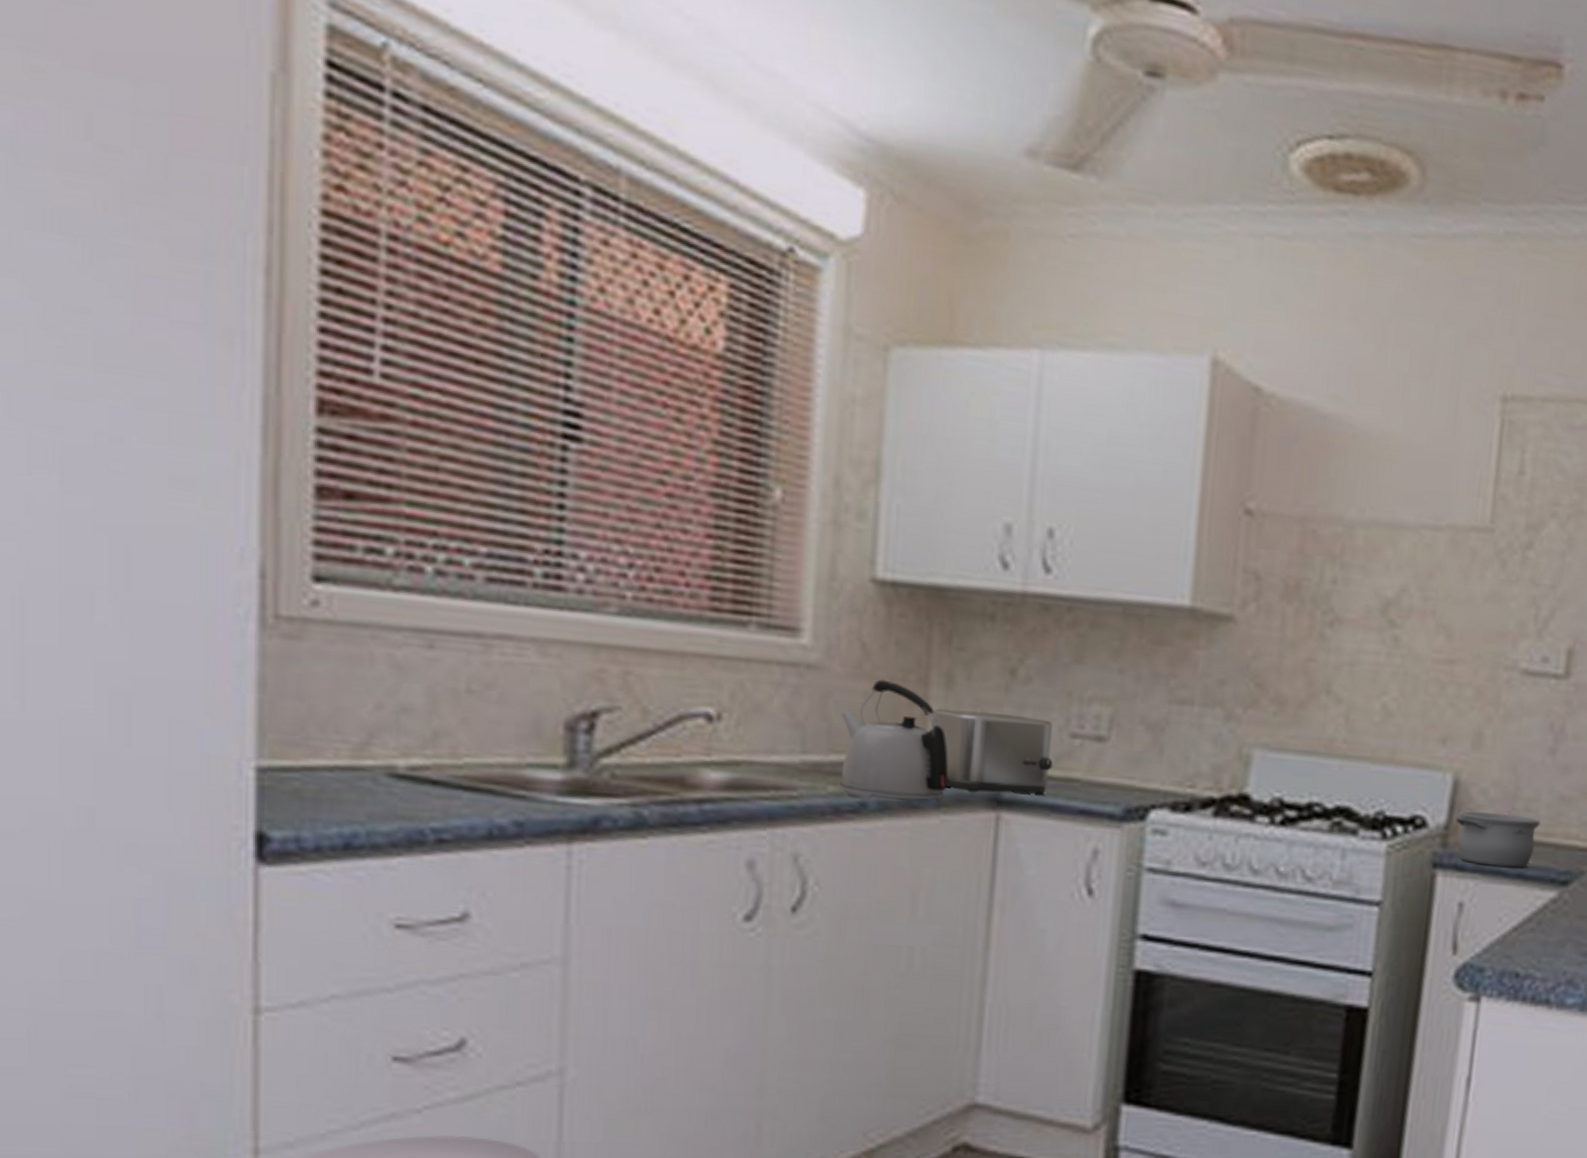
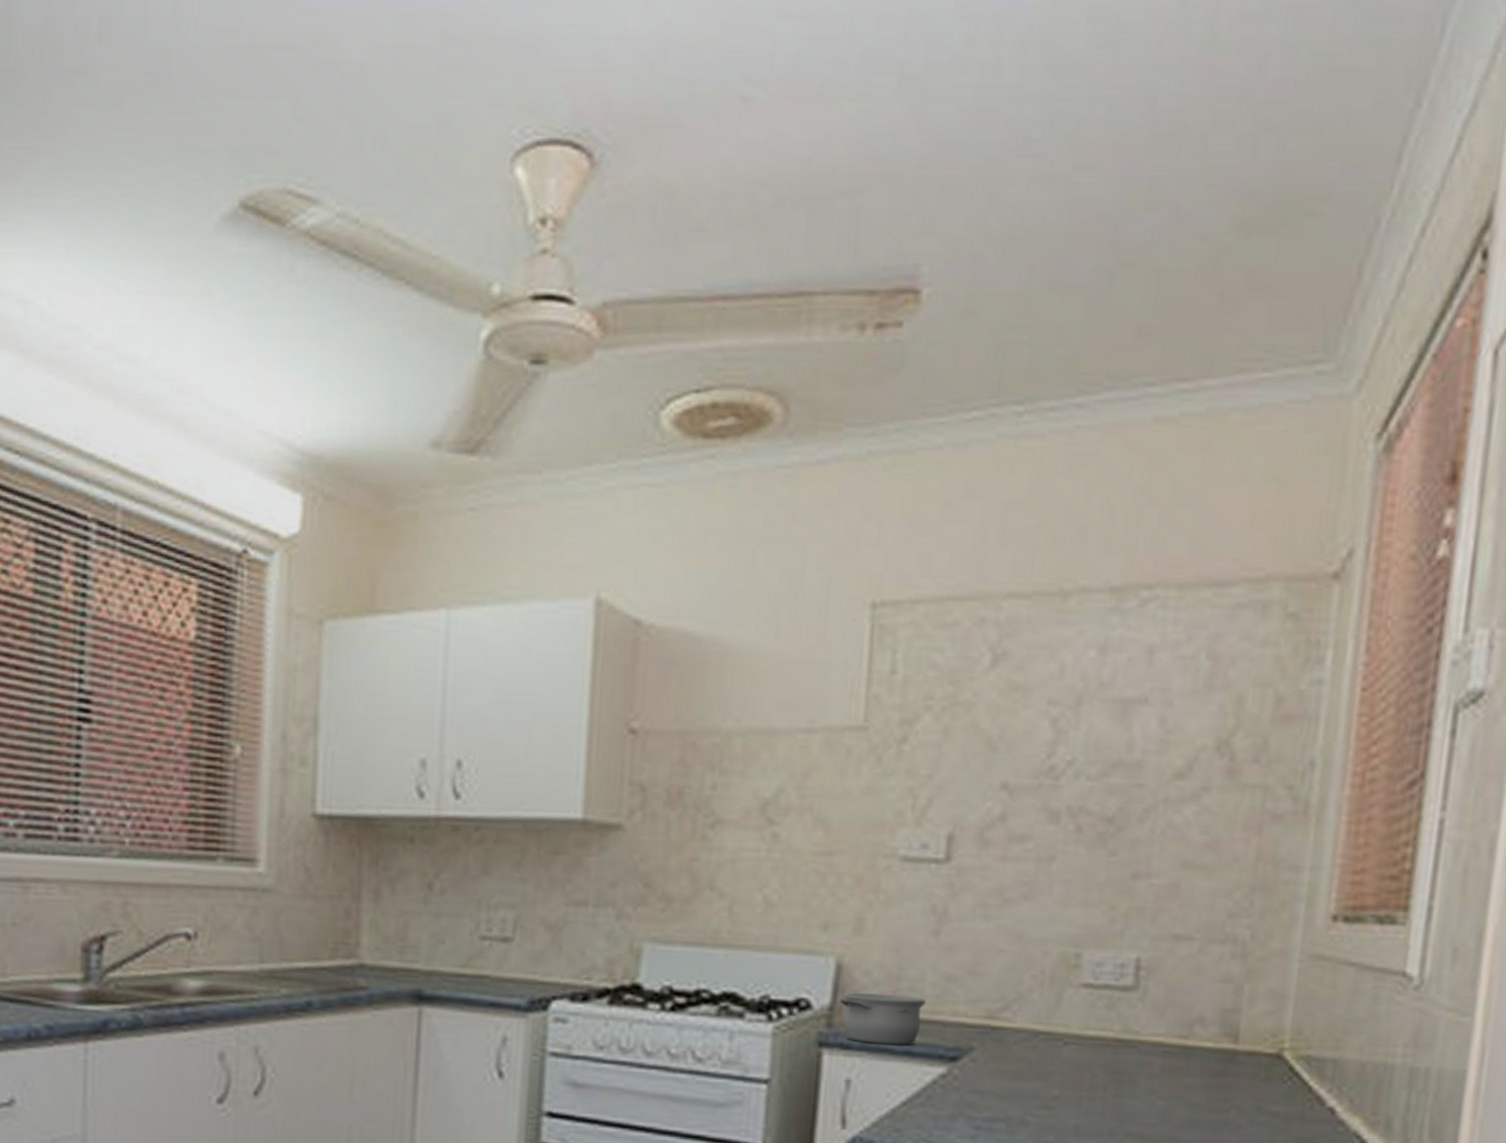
kettle: present [838,679,949,803] -> none [289,898,378,1001]
toaster: present [932,708,1054,795] -> none [363,920,466,991]

